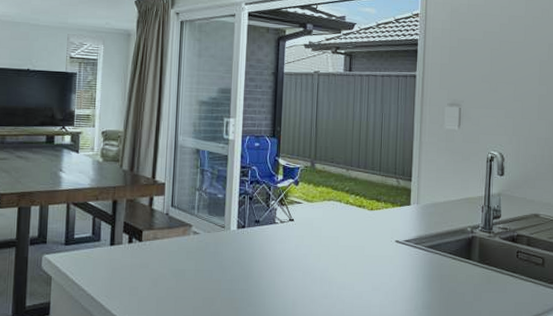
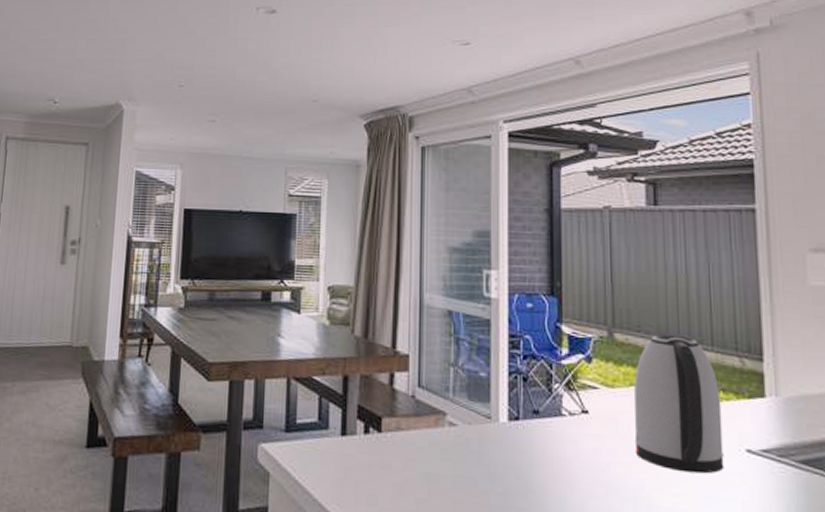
kettle: none [324,163,383,258] -> present [634,333,724,474]

